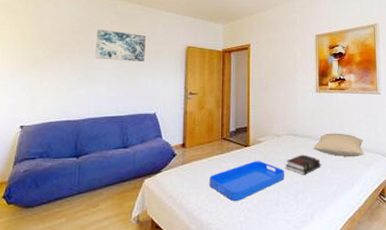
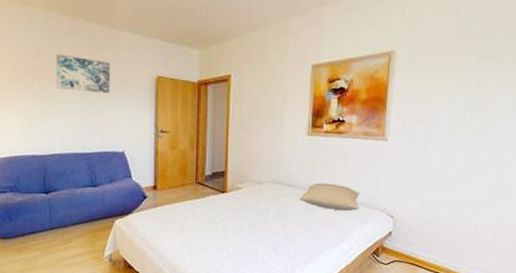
serving tray: present [209,161,284,201] -> none [183,208,265,248]
book: present [285,154,321,176] -> none [266,205,307,228]

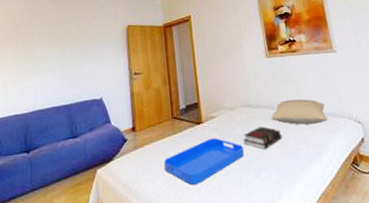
wall art: present [56,54,110,93] -> none [37,18,86,49]
serving tray: none [183,208,265,248] -> present [164,138,244,185]
book: none [266,205,307,228] -> present [243,126,283,150]

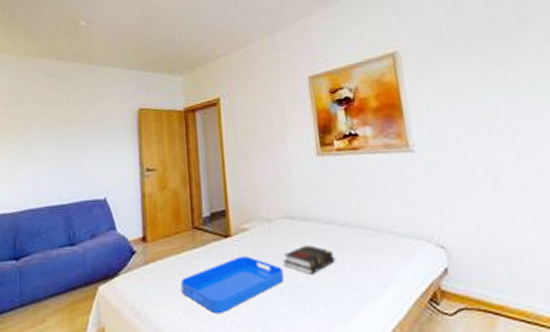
pillow: present [270,99,328,125] -> none [320,211,399,247]

